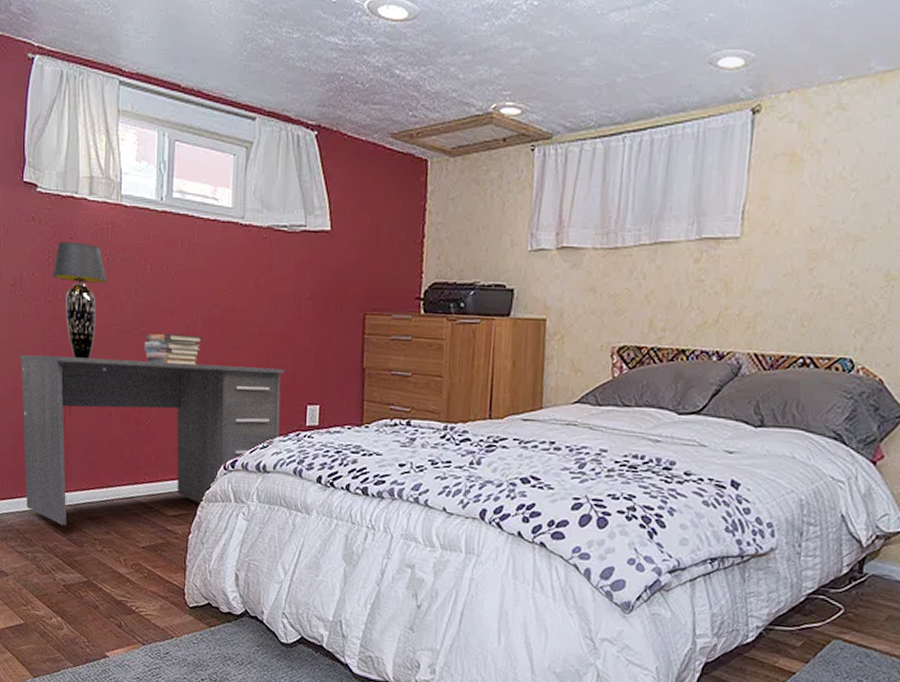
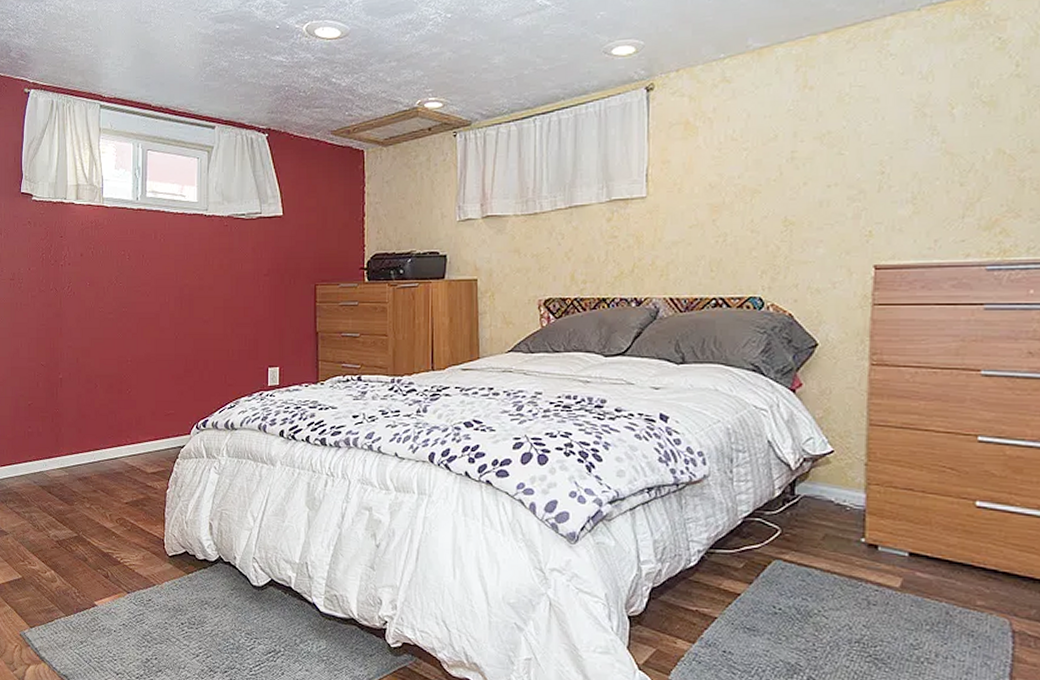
desk: present [20,355,284,527] -> none [18,337,247,488]
table lamp: present [52,242,107,360] -> none [45,240,92,339]
book stack: present [144,333,202,365] -> none [124,312,174,338]

